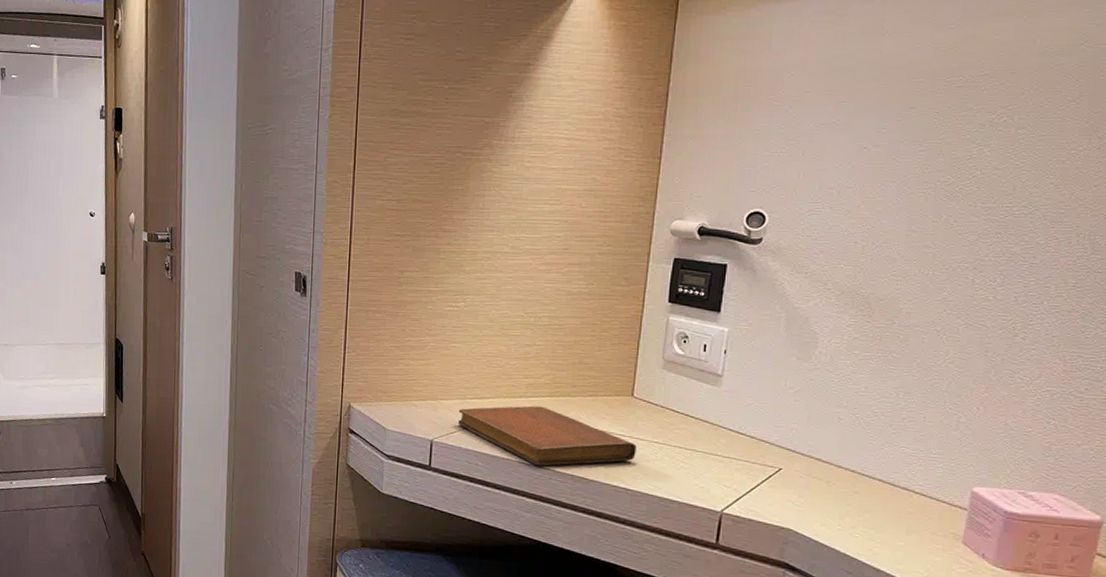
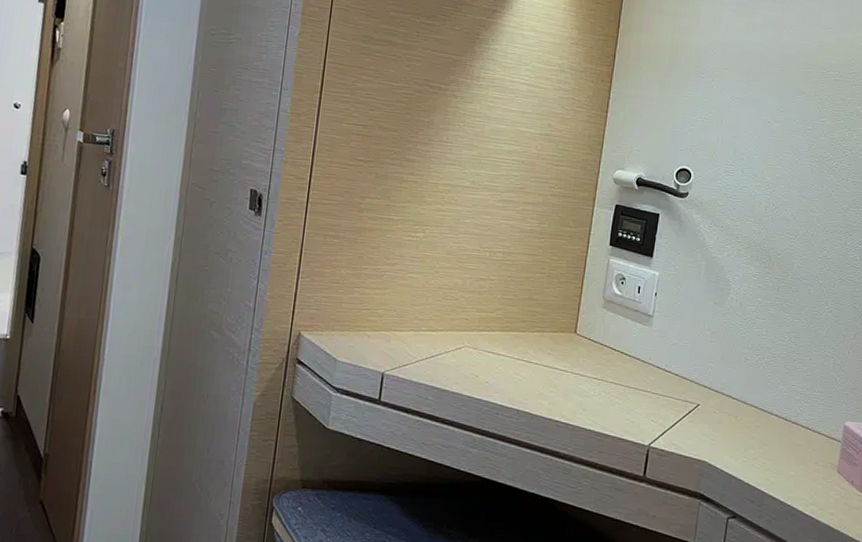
notebook: present [457,406,637,467] -> none [410,339,577,401]

